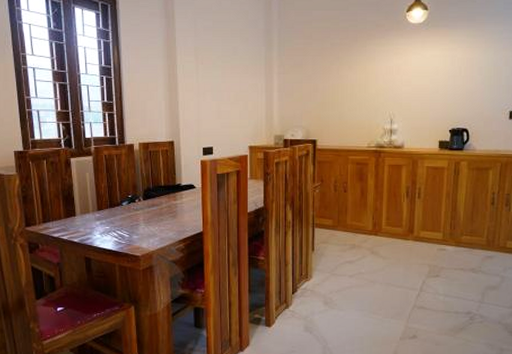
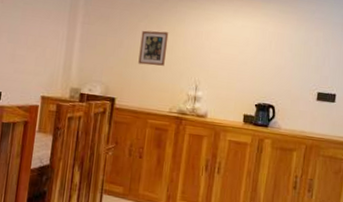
picture frame: none [334,71,361,105] -> present [138,30,169,66]

